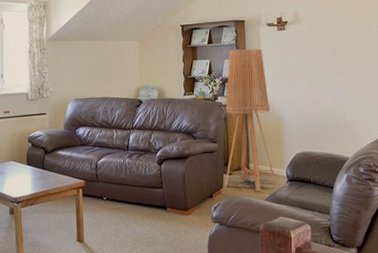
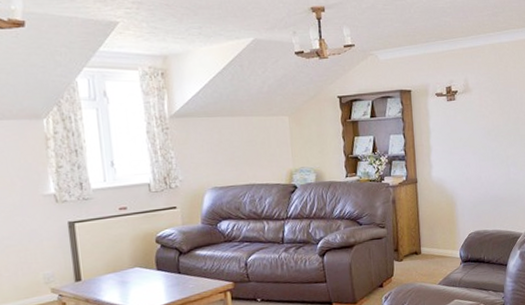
floor lamp: present [224,49,277,192] -> none [393,122,450,277]

